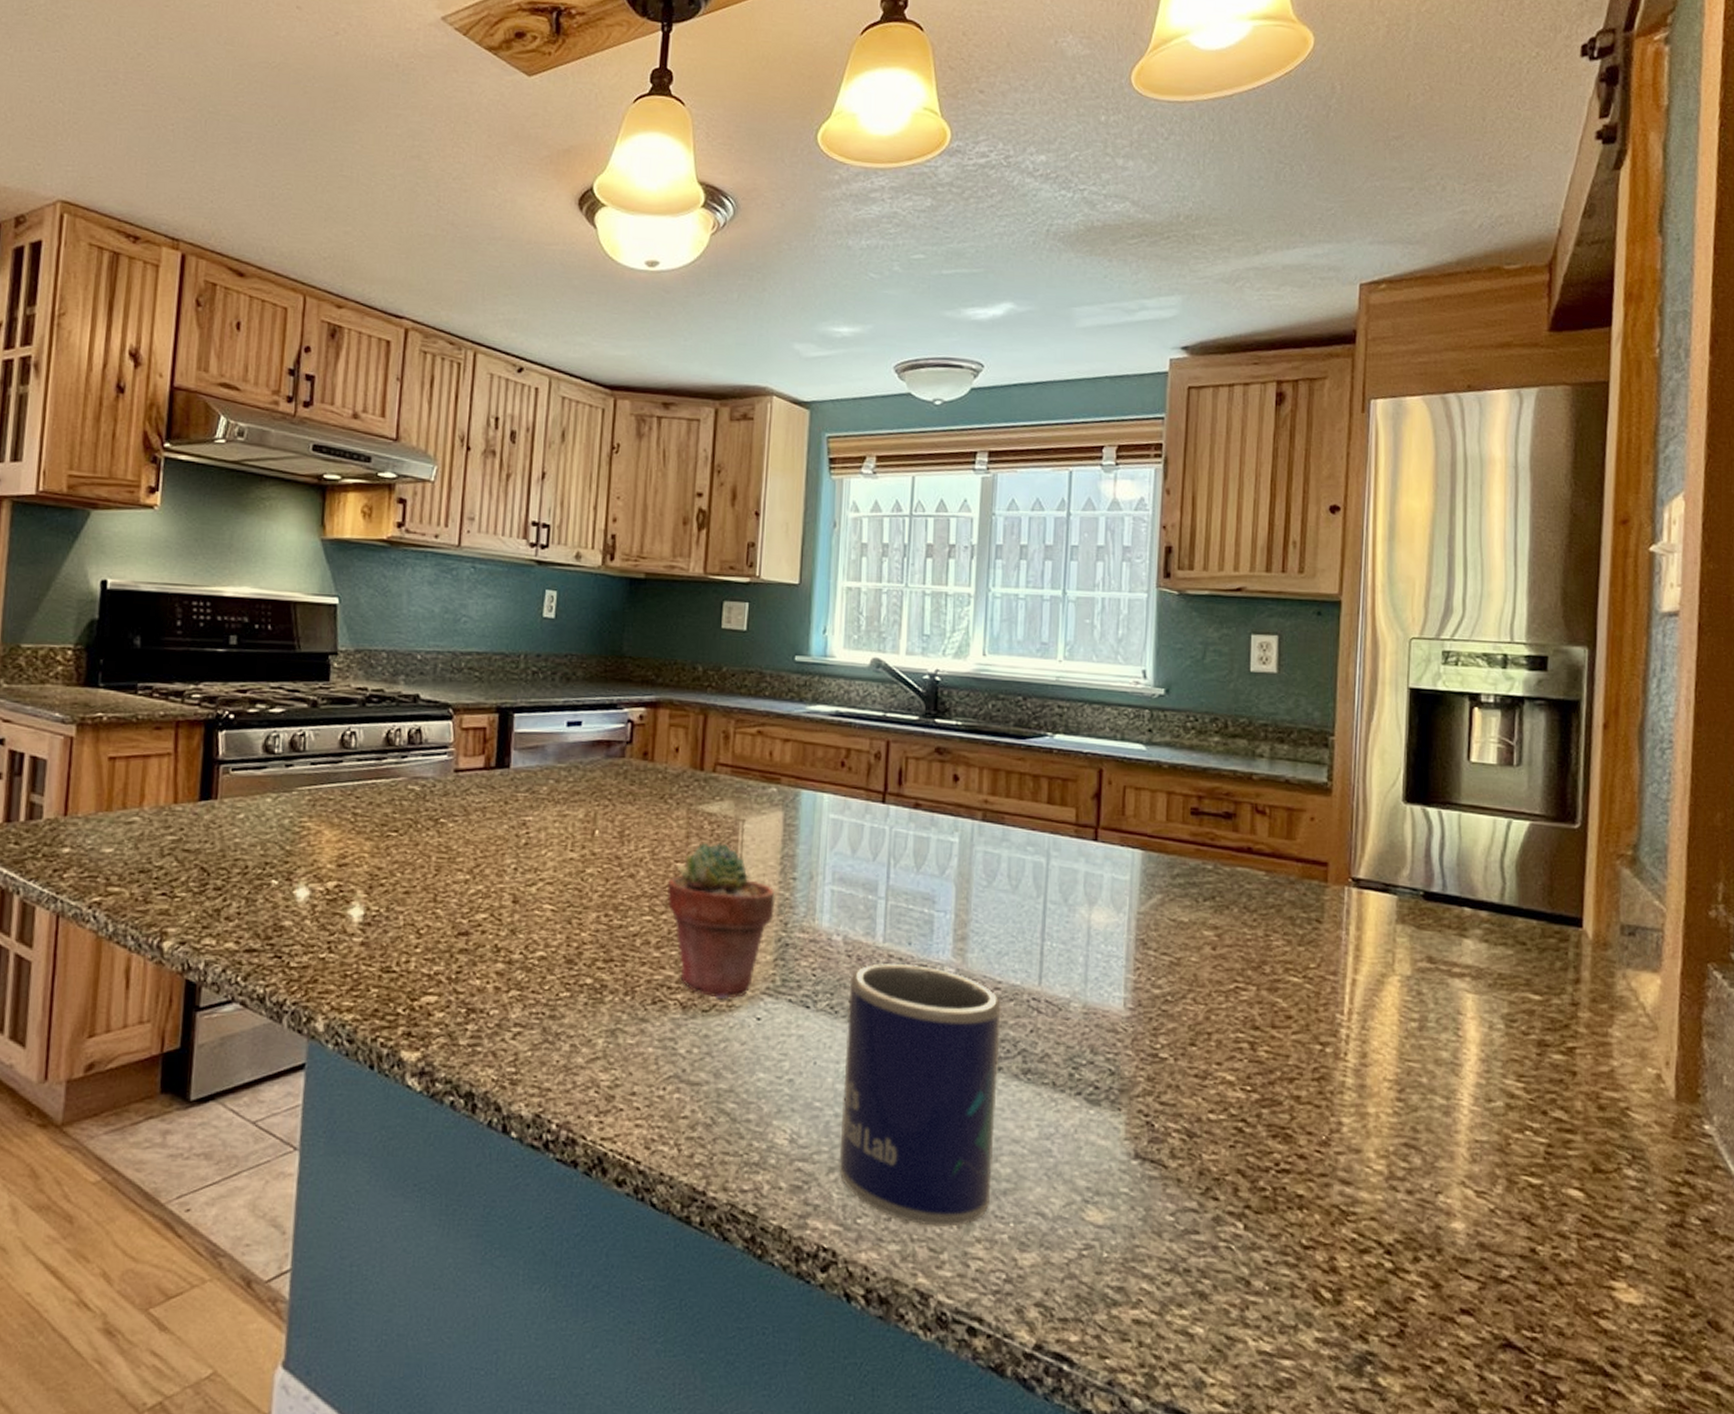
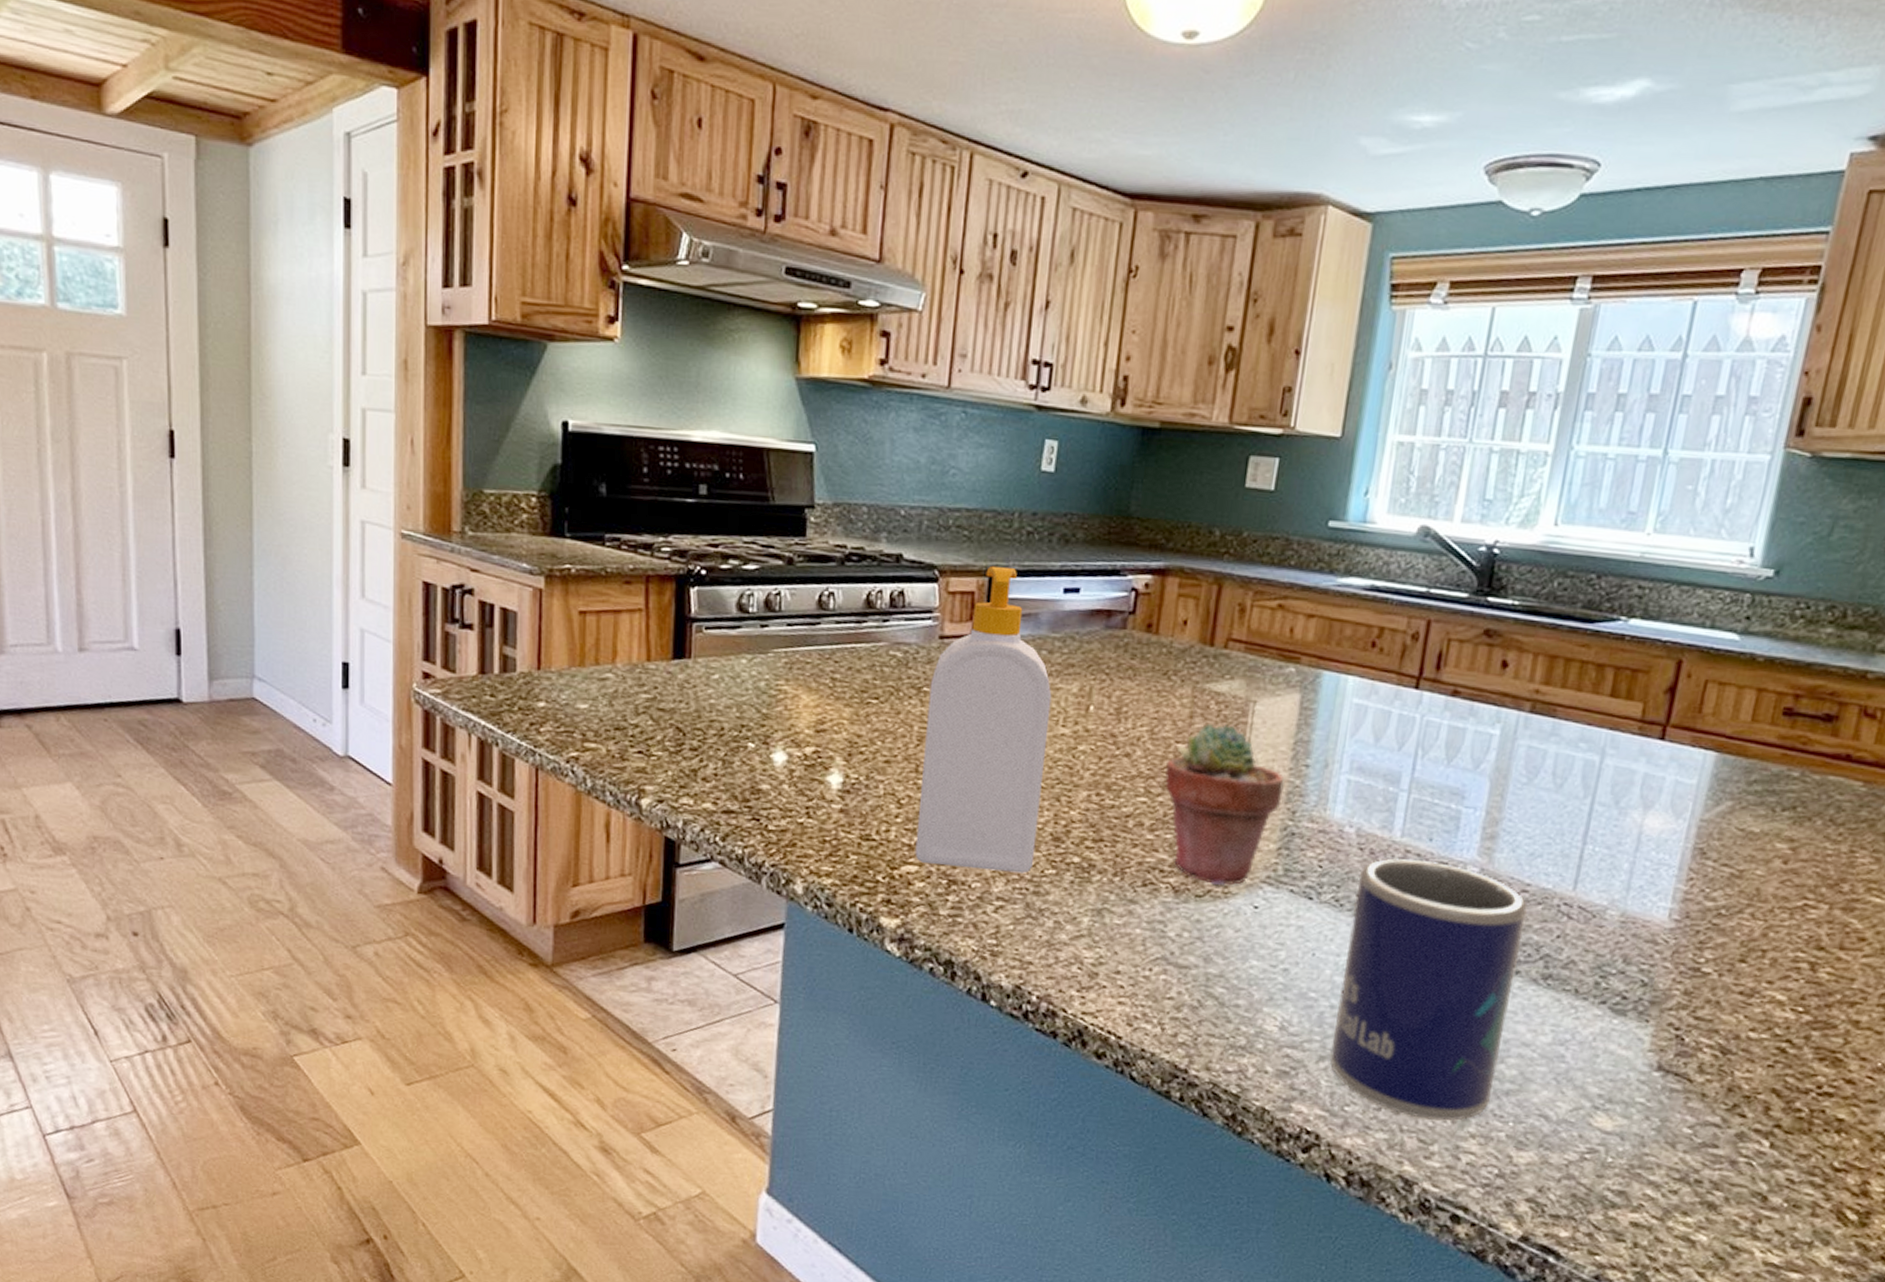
soap bottle: none [434,703,560,998] -> present [915,565,1052,873]

